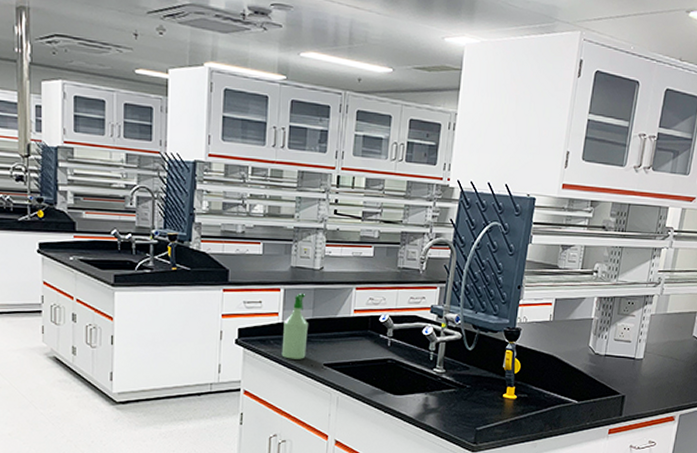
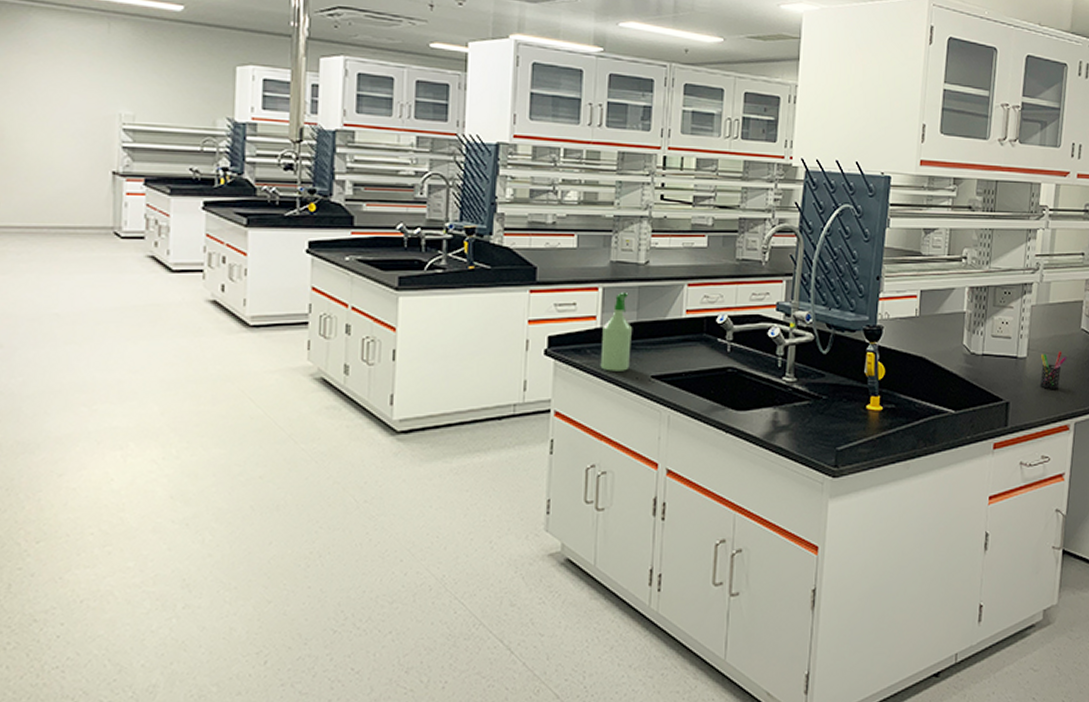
pen holder: none [652,354,679,387] -> present [1039,351,1068,390]

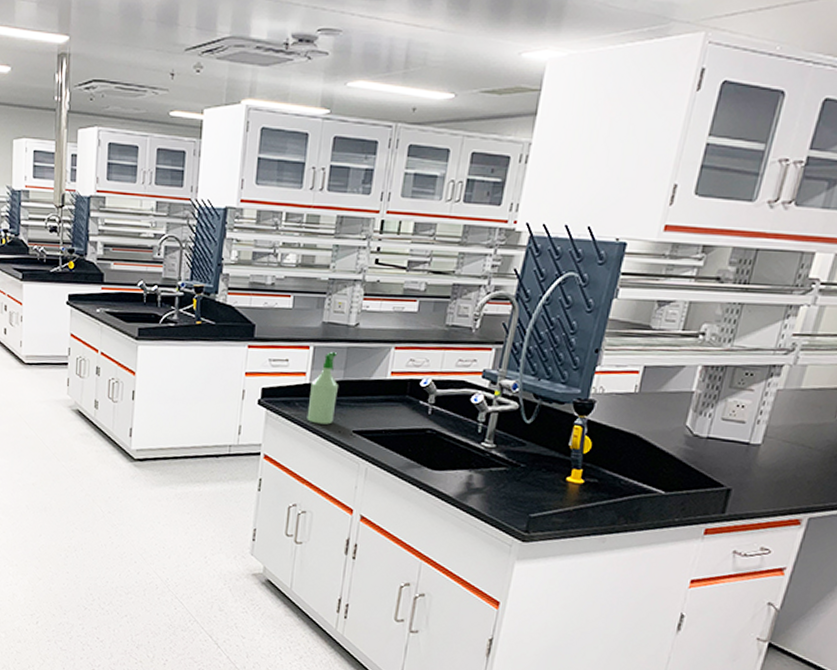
pen holder: present [1039,351,1068,390] -> none [771,441,813,482]

